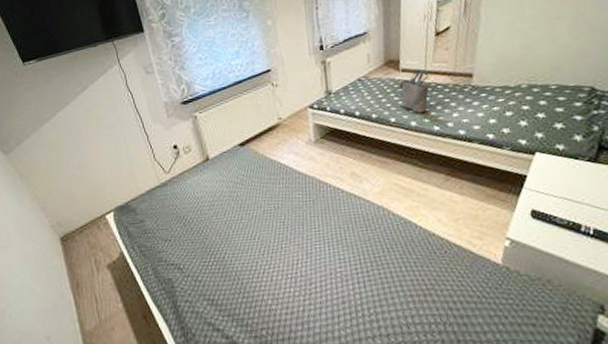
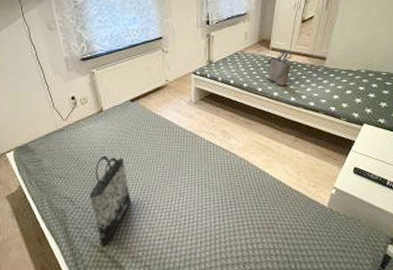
tote bag: none [199,211,249,324] -> present [89,155,132,247]

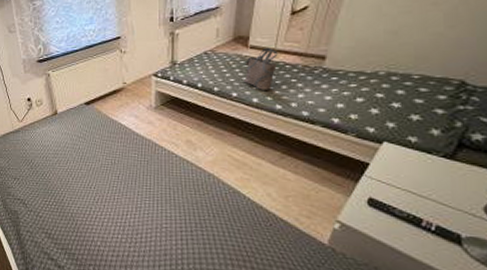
tote bag: present [89,155,132,247] -> none [41,159,84,255]

